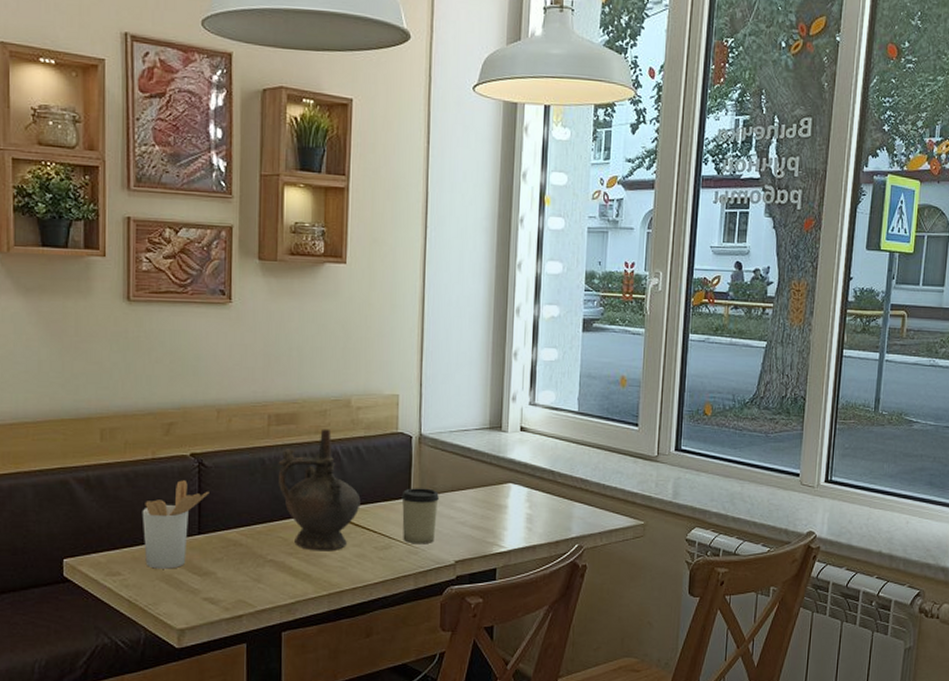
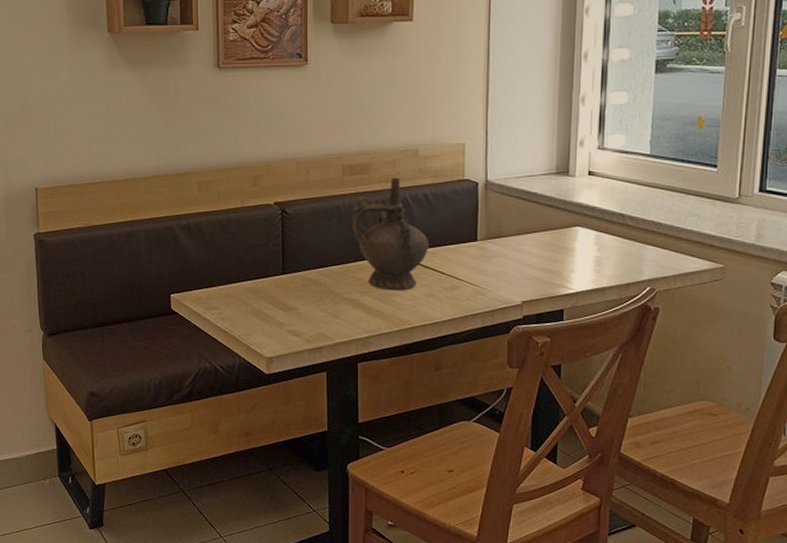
utensil holder: present [142,480,209,569] -> none [234,226,291,305]
cup: present [401,488,439,545] -> none [468,232,505,286]

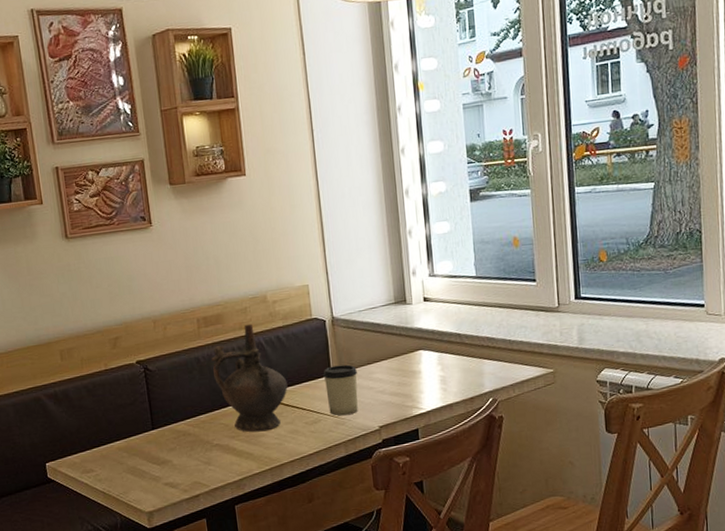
cup: none [468,232,505,286] -> present [323,364,358,416]

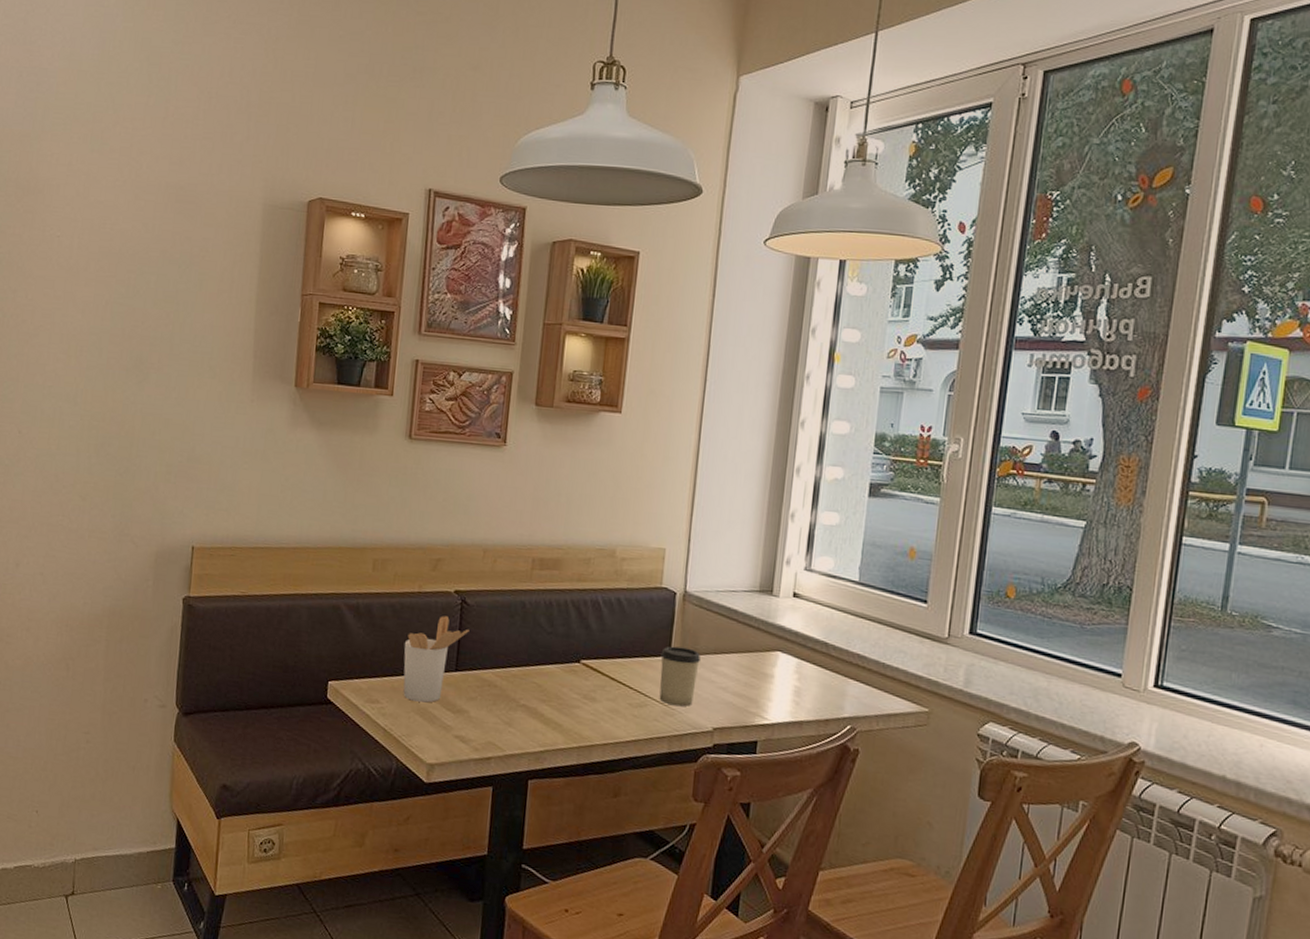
utensil holder: none [103,385,157,463] -> present [403,616,469,703]
ceremonial vessel: present [211,324,288,432] -> none [537,577,619,703]

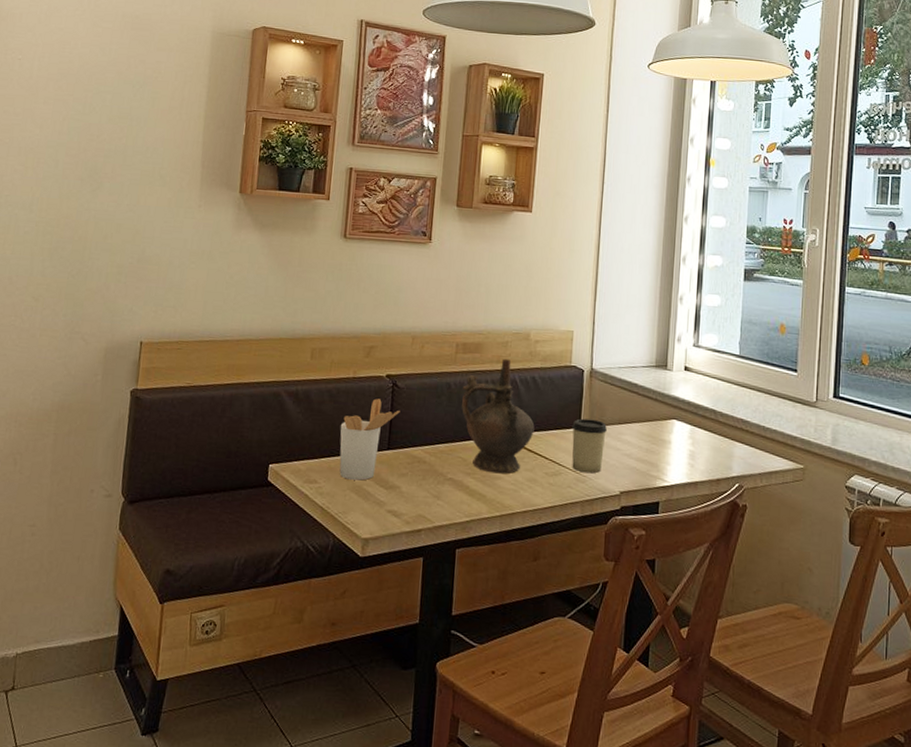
ceremonial vessel: none [537,577,619,703] -> present [462,358,535,474]

